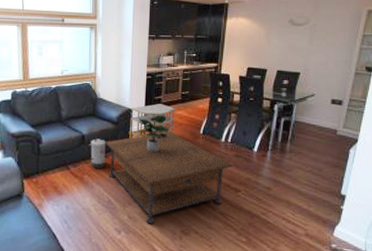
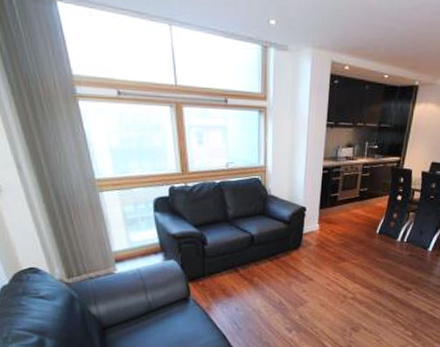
watering can: present [83,128,111,169] -> none [252,228,283,271]
coffee table: present [105,132,232,224] -> none [277,231,406,322]
shelving unit: present [128,104,175,139] -> none [301,202,352,239]
potted plant: present [138,114,170,153] -> none [312,213,345,254]

